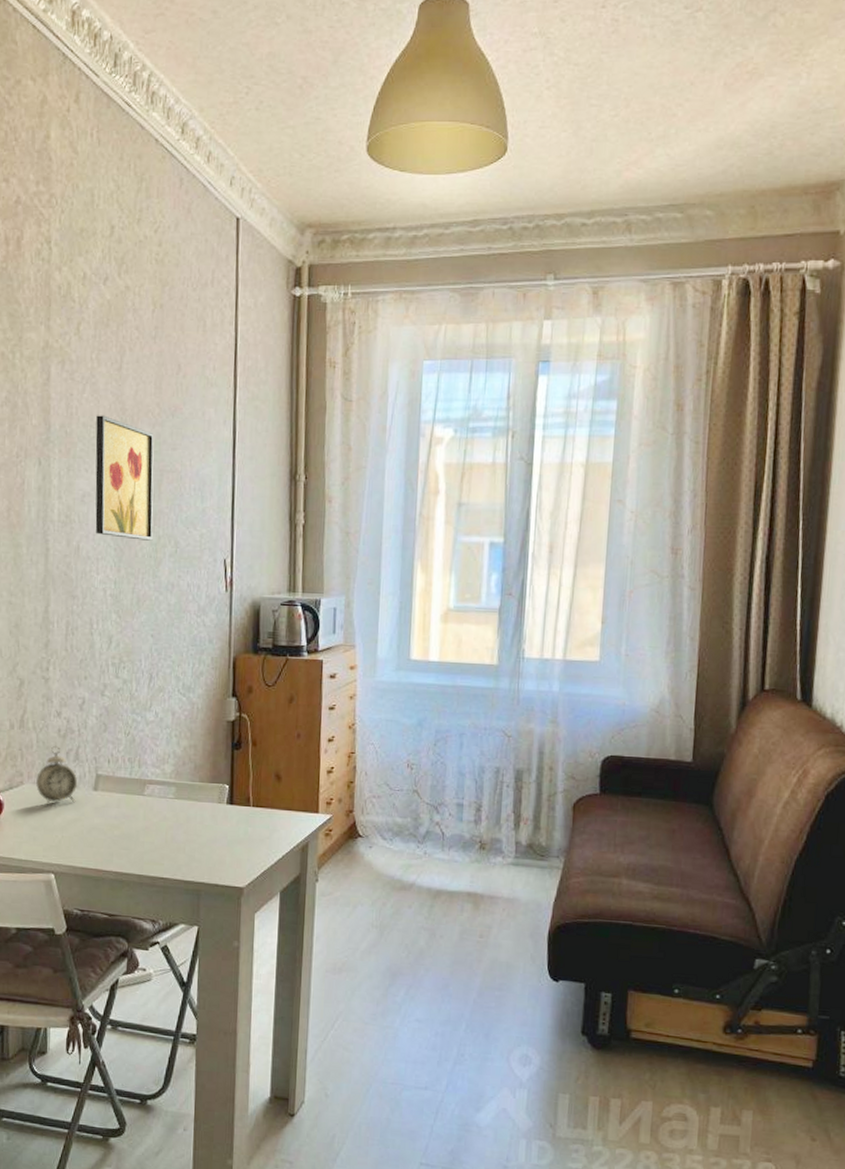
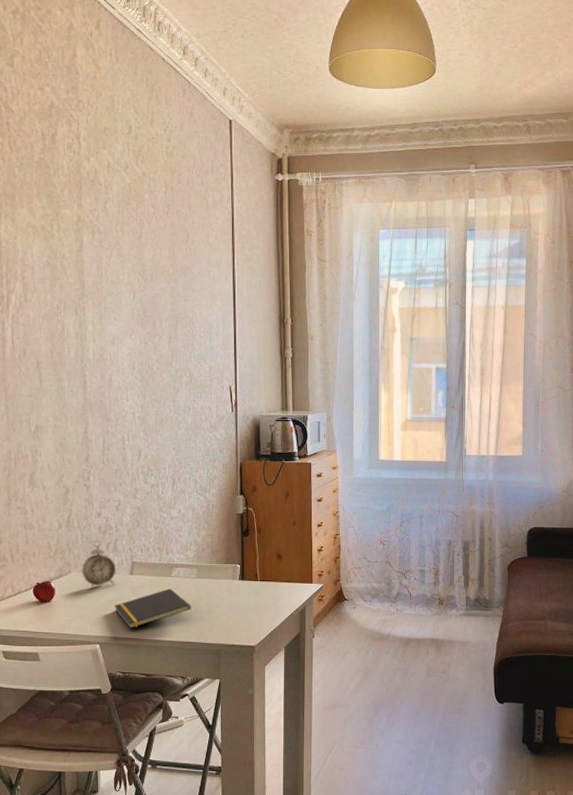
notepad: none [74,810,167,857] -> present [115,588,191,629]
wall art: present [95,415,154,541] -> none [122,274,172,373]

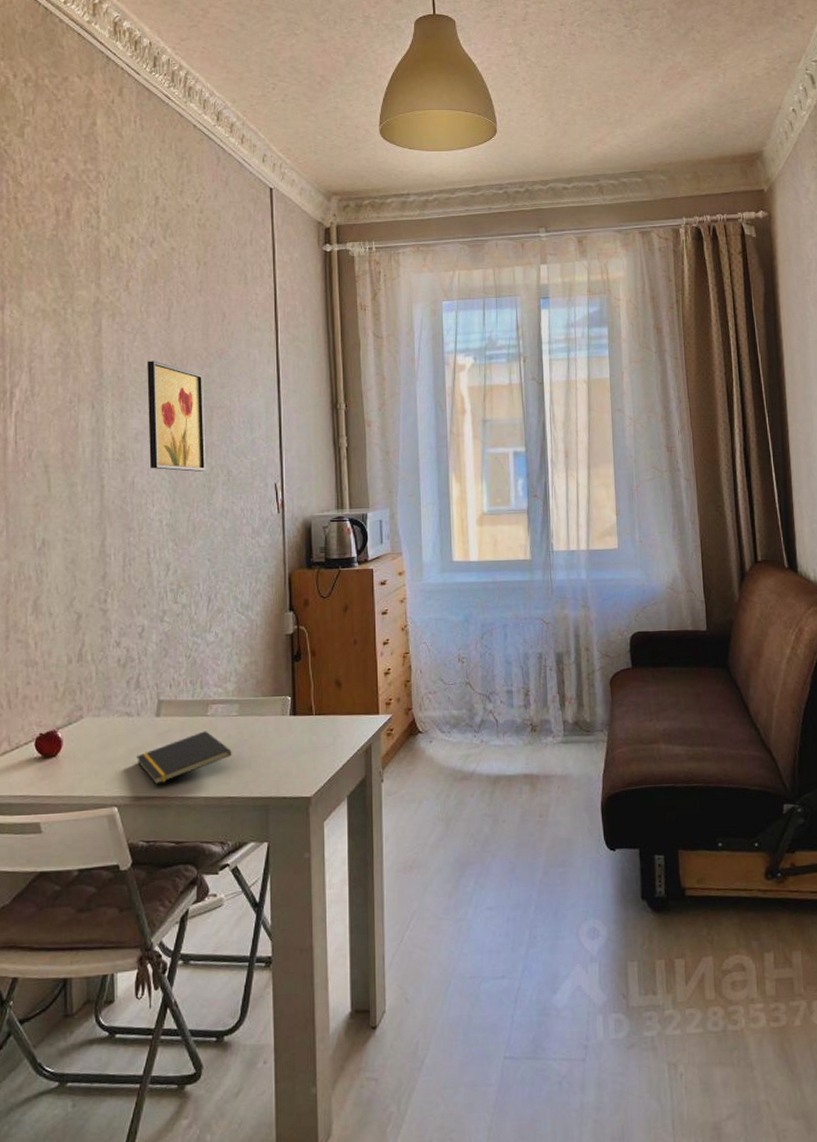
alarm clock: present [82,540,117,589] -> none [96,675,140,737]
wall art: none [122,274,172,373] -> present [147,361,206,472]

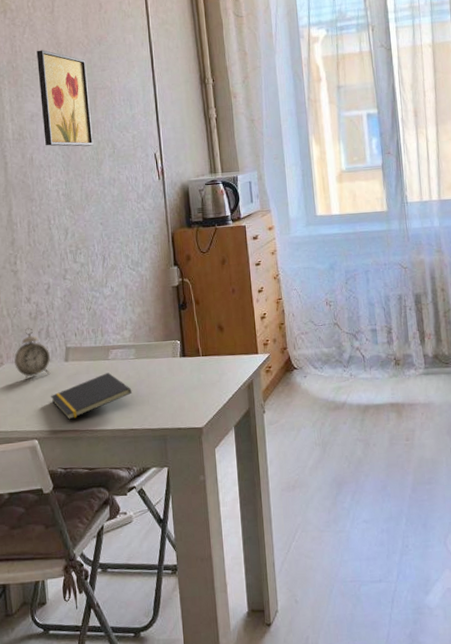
alarm clock: none [96,675,140,737] -> present [14,327,51,380]

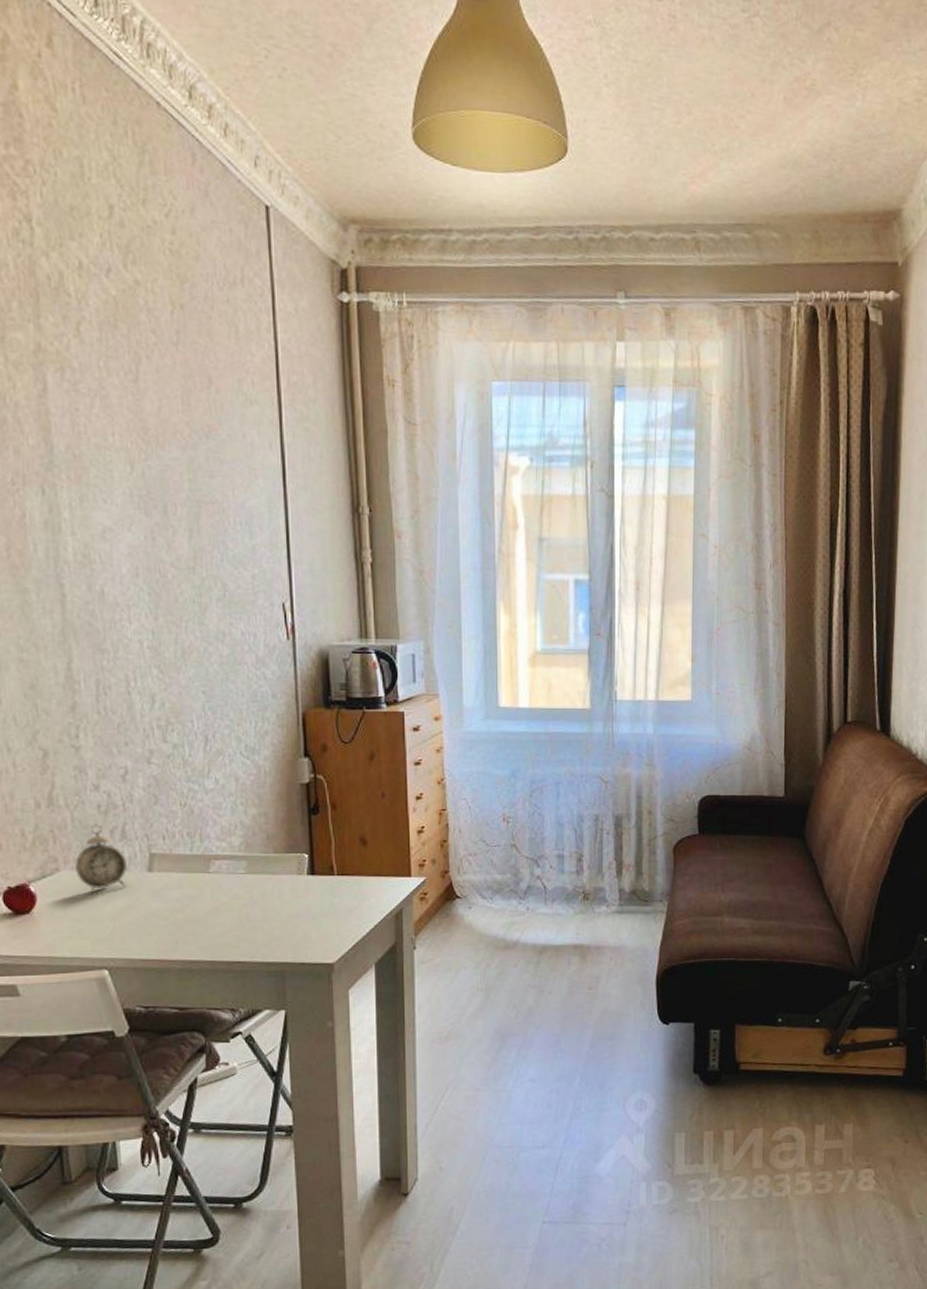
wall art: present [37,50,94,147] -> none [111,435,195,583]
notepad: present [51,373,132,420] -> none [127,889,240,947]

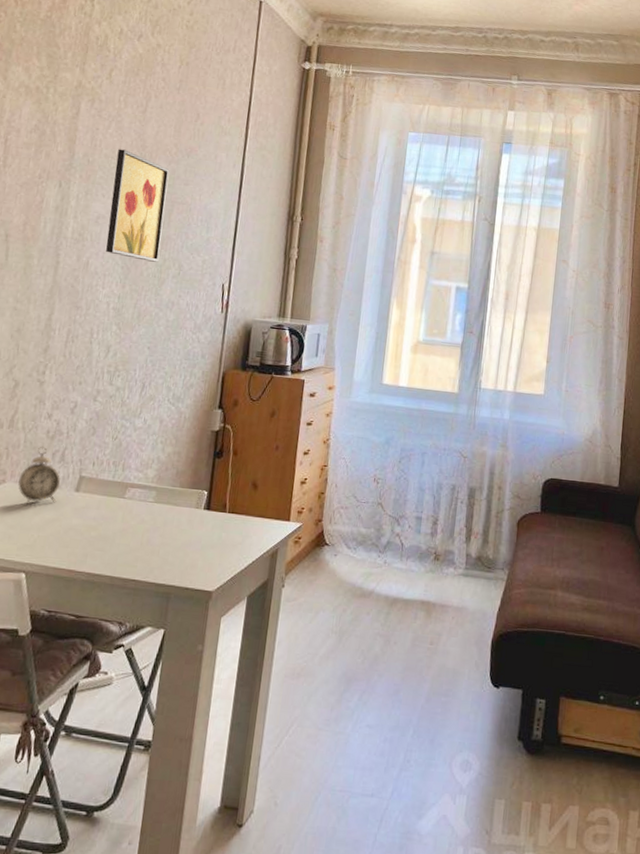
wall art: none [111,435,195,583] -> present [105,149,170,262]

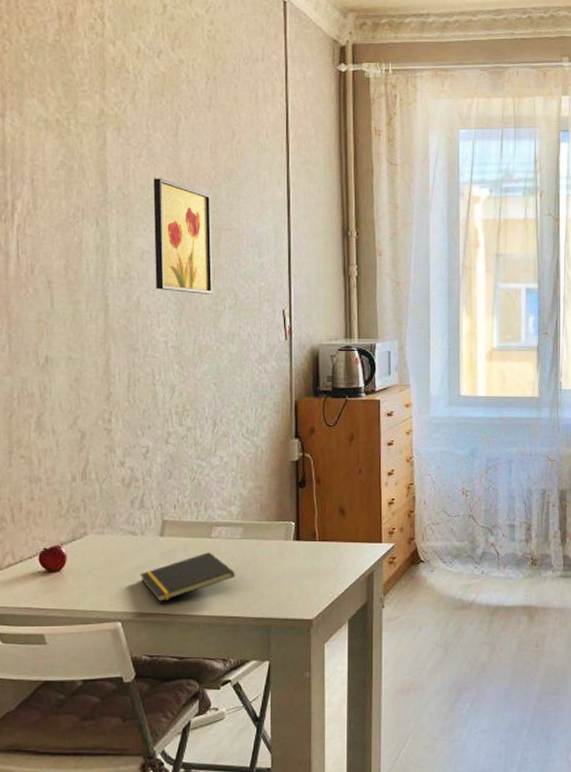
alarm clock: present [18,446,61,504] -> none [100,494,144,554]
notepad: none [51,512,143,558] -> present [140,552,235,602]

